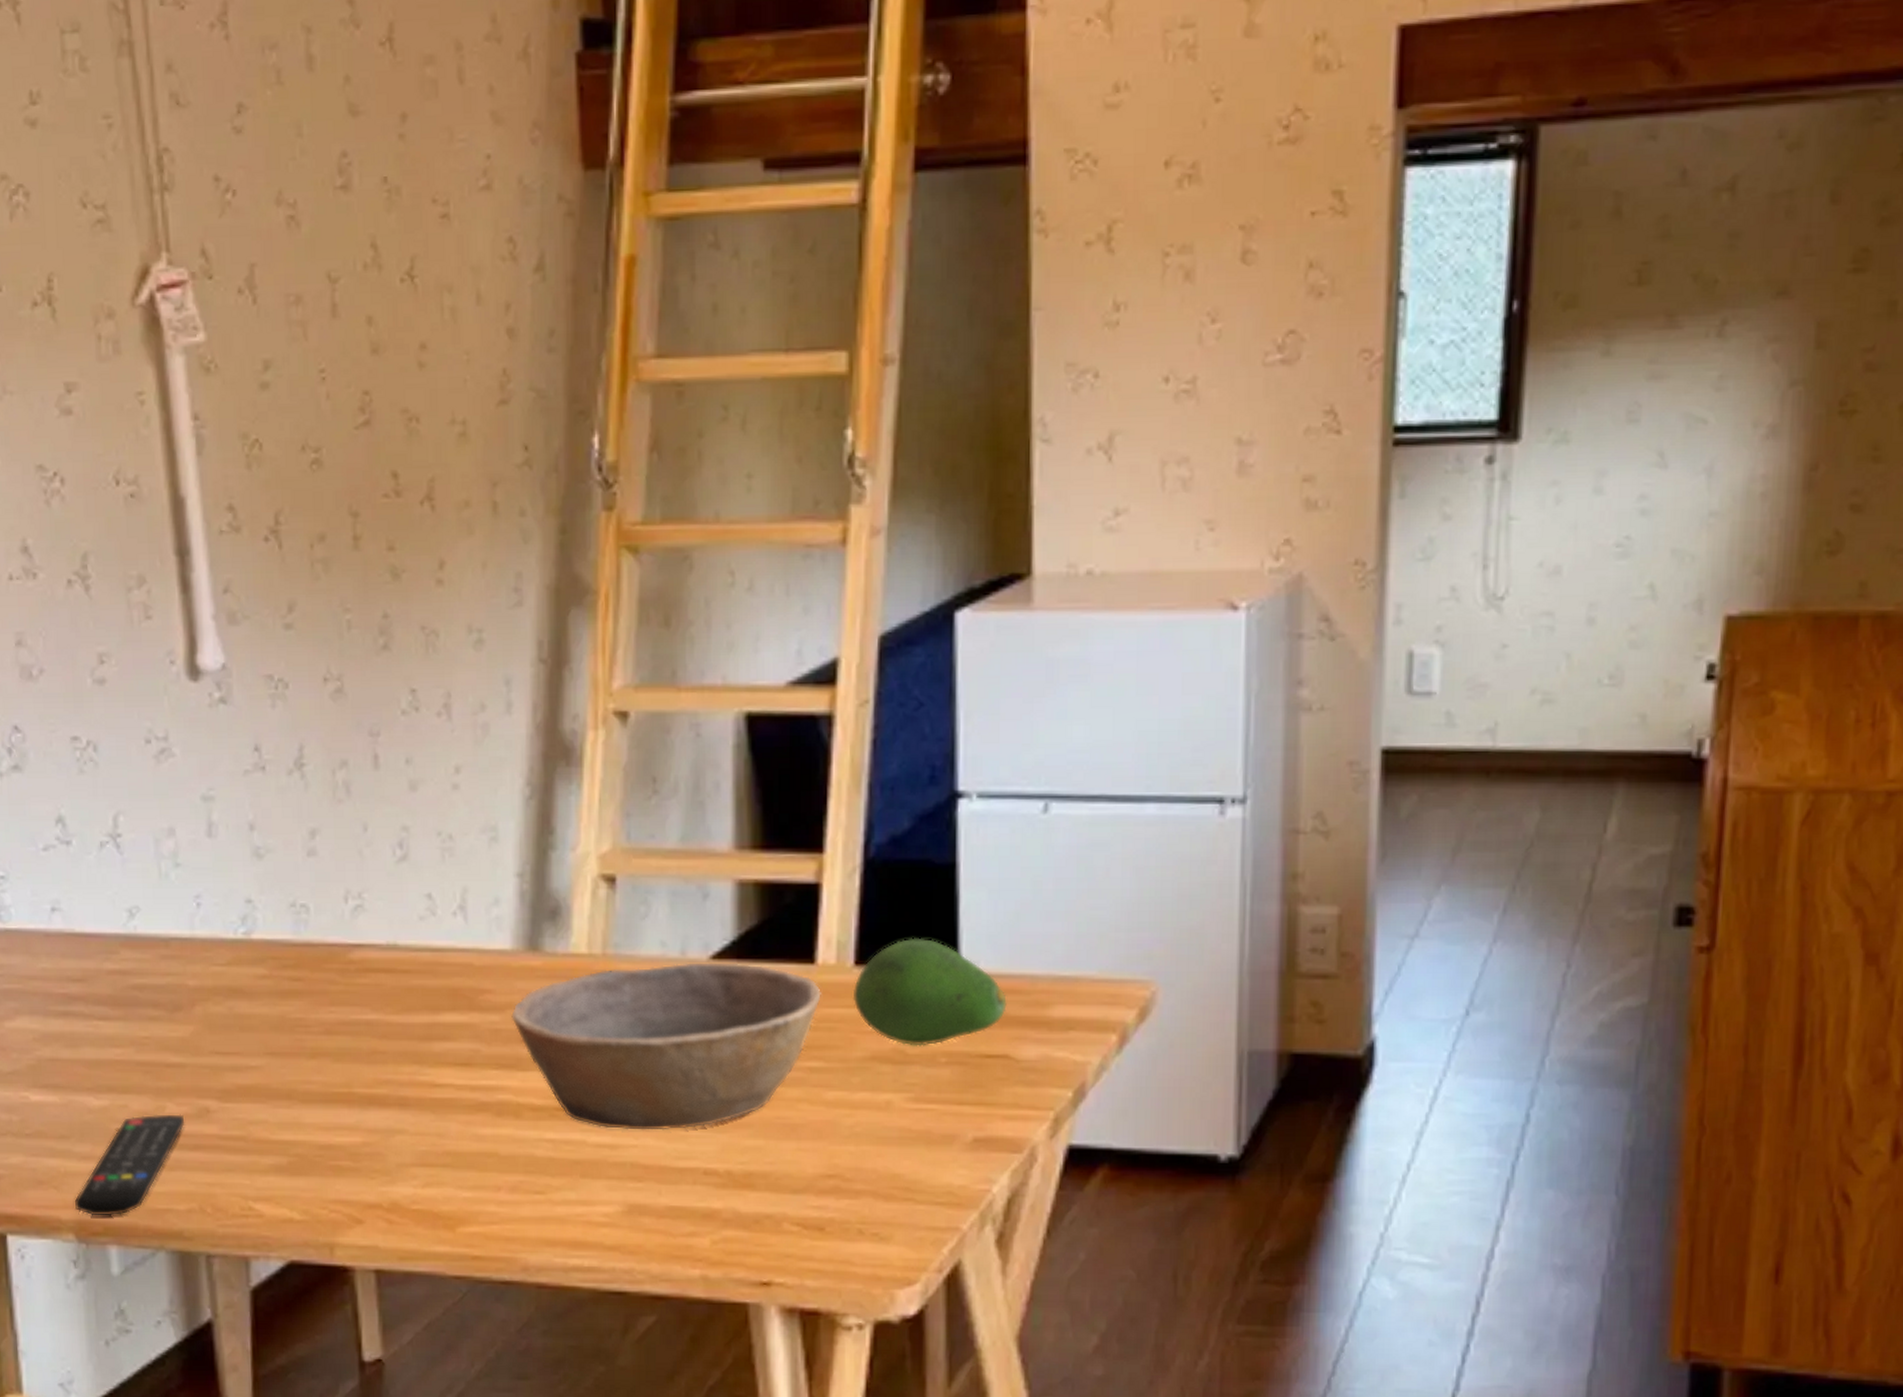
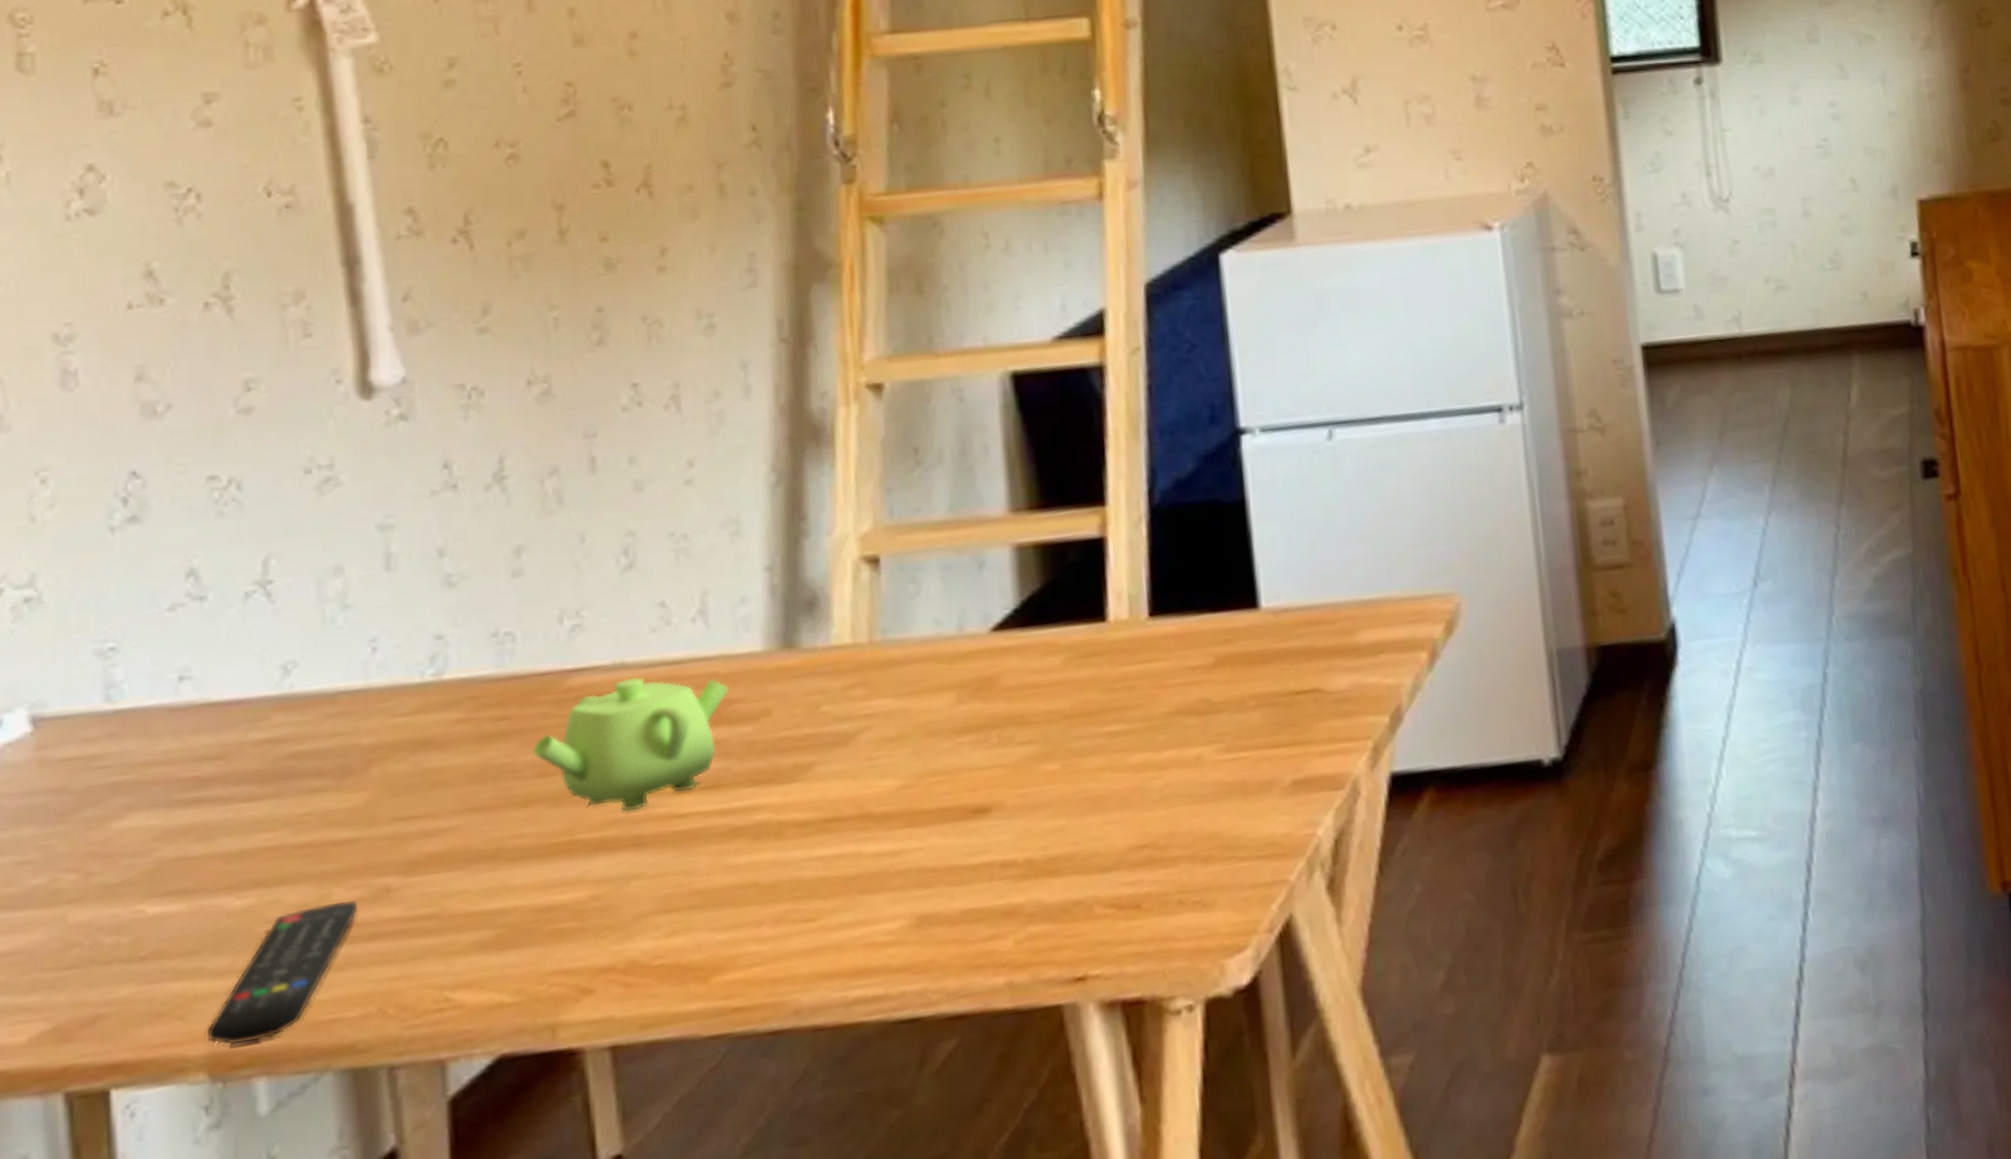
teapot: none [320,958,482,1074] -> present [532,676,729,811]
bowl: present [511,962,821,1130] -> none [766,630,1116,834]
fruit: present [852,938,1007,1046] -> none [1149,579,1313,694]

